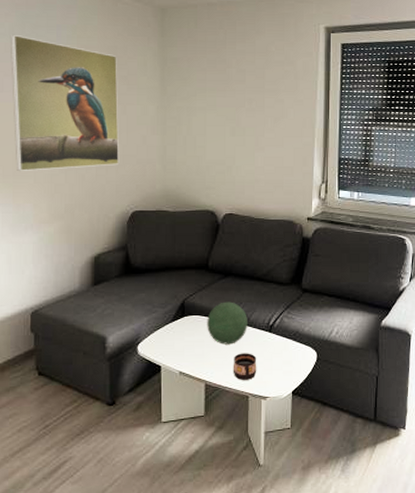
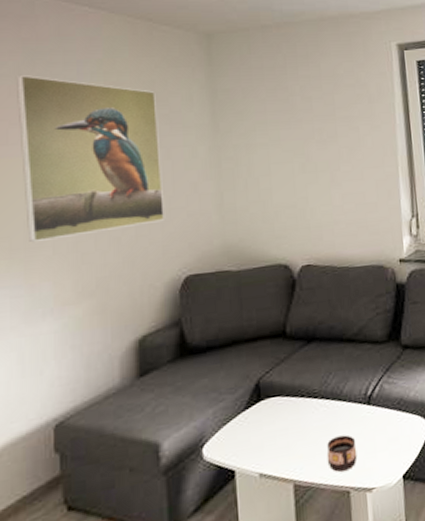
decorative orb: present [207,301,248,345] -> none [290,373,341,429]

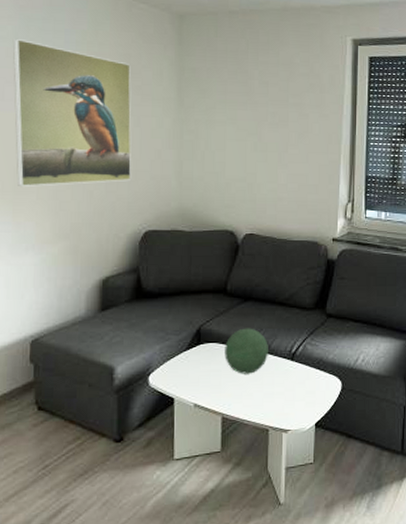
decorative orb: none [290,373,341,429] -> present [225,328,268,374]
cup: present [327,434,358,472] -> none [252,383,278,412]

